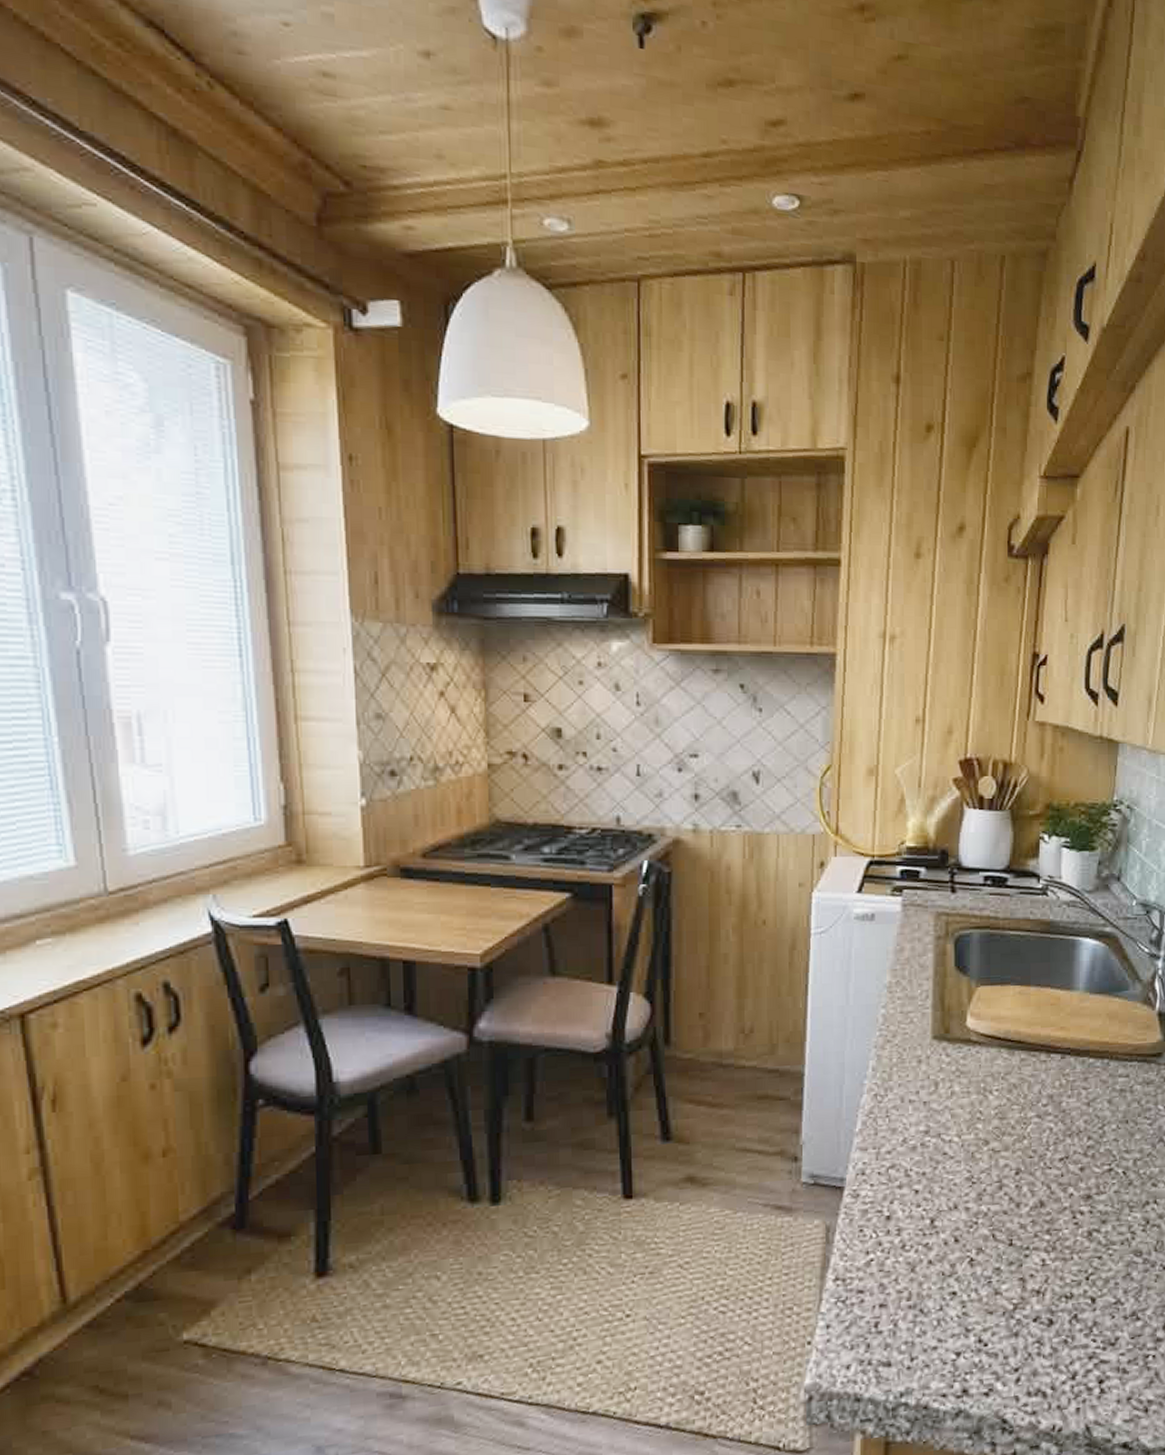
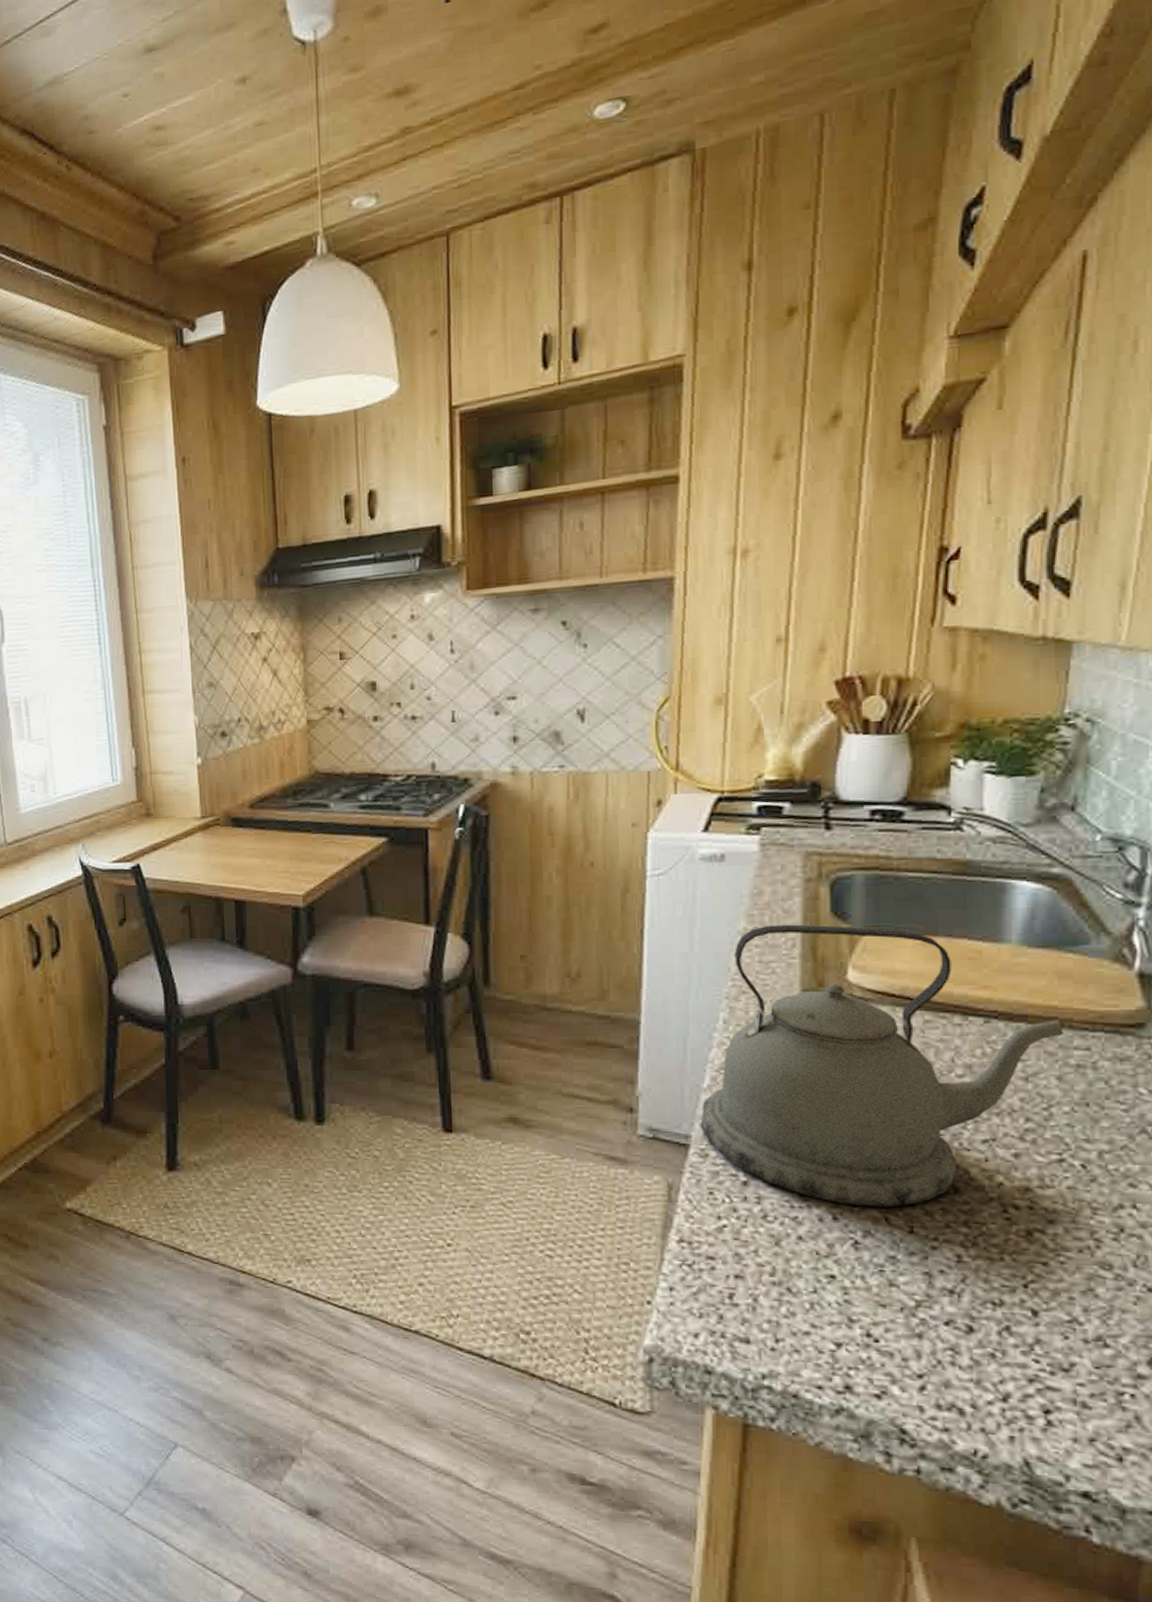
kettle: none [853,977,1113,1227] -> present [700,924,1064,1208]

